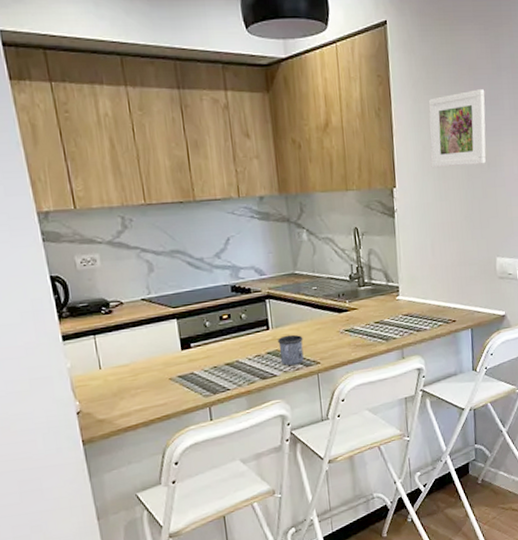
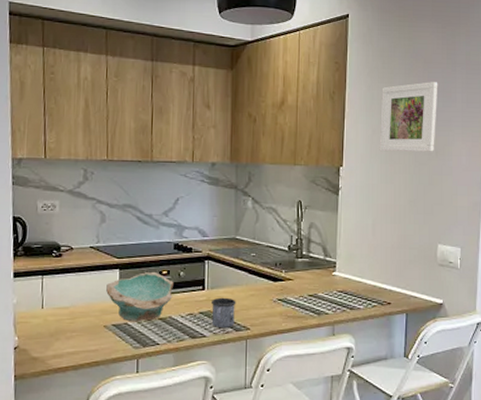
bowl: none [165,317,237,371] -> present [106,271,173,322]

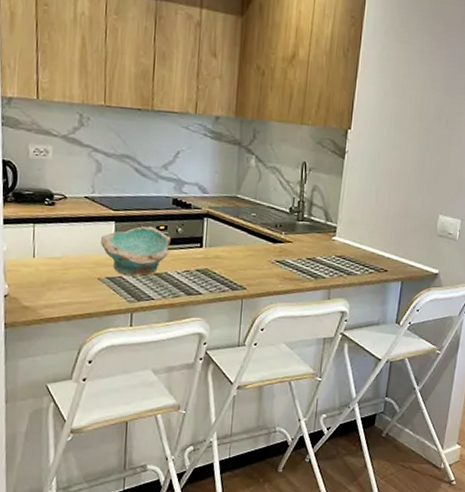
mug: present [211,297,236,327] -> none [208,256,234,286]
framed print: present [379,82,438,152] -> none [389,45,456,120]

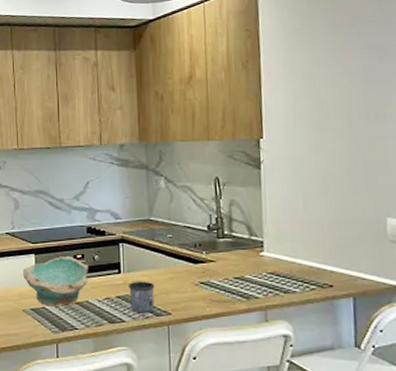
mug: none [208,256,234,286] -> present [129,281,155,312]

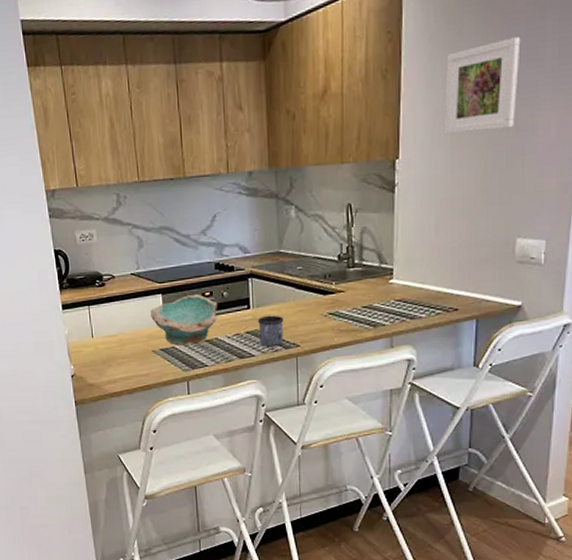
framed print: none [302,37,373,119] -> present [443,37,521,135]

